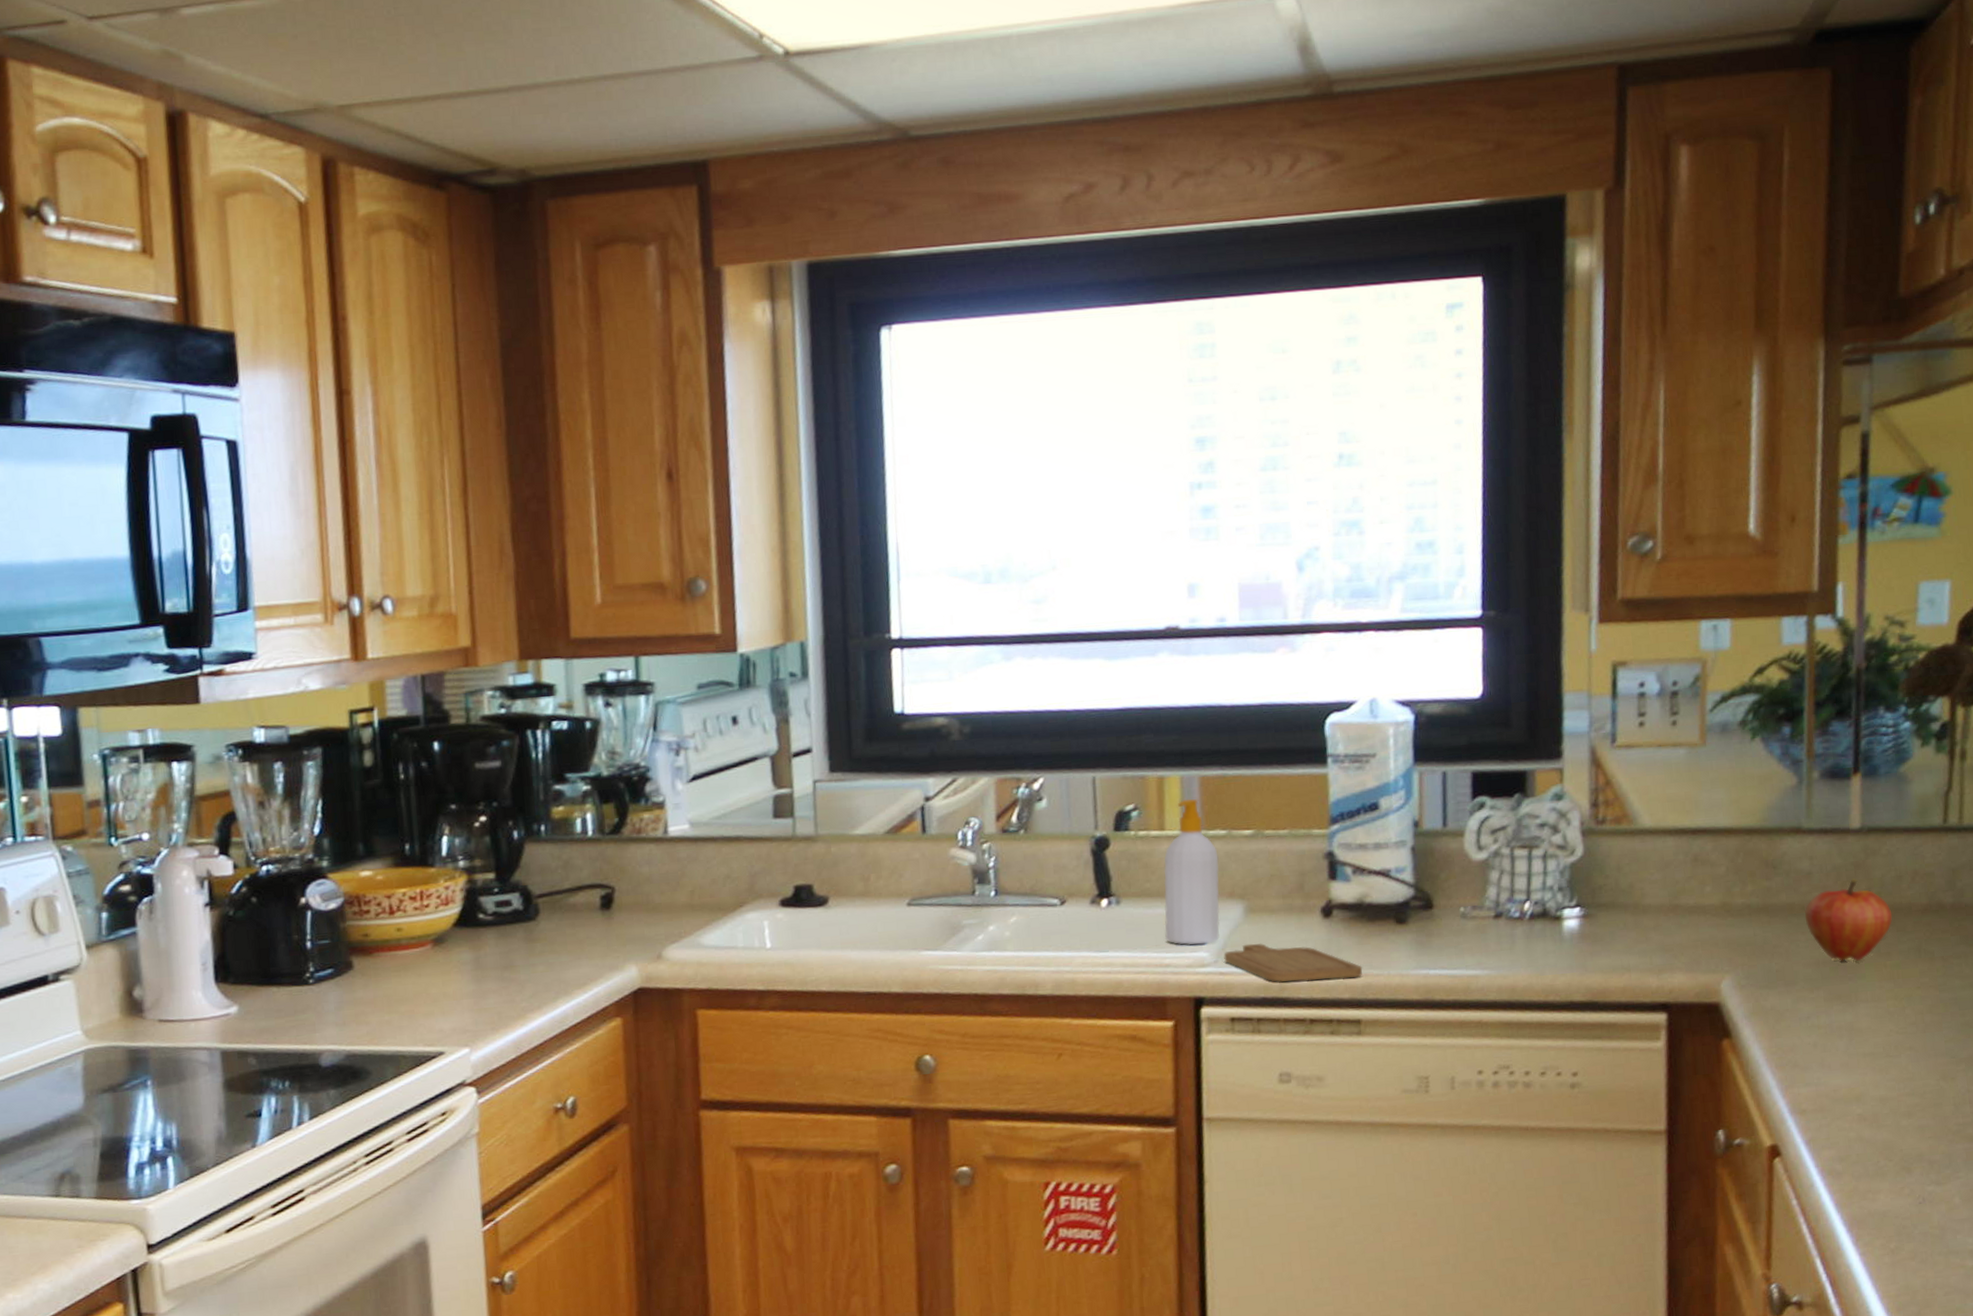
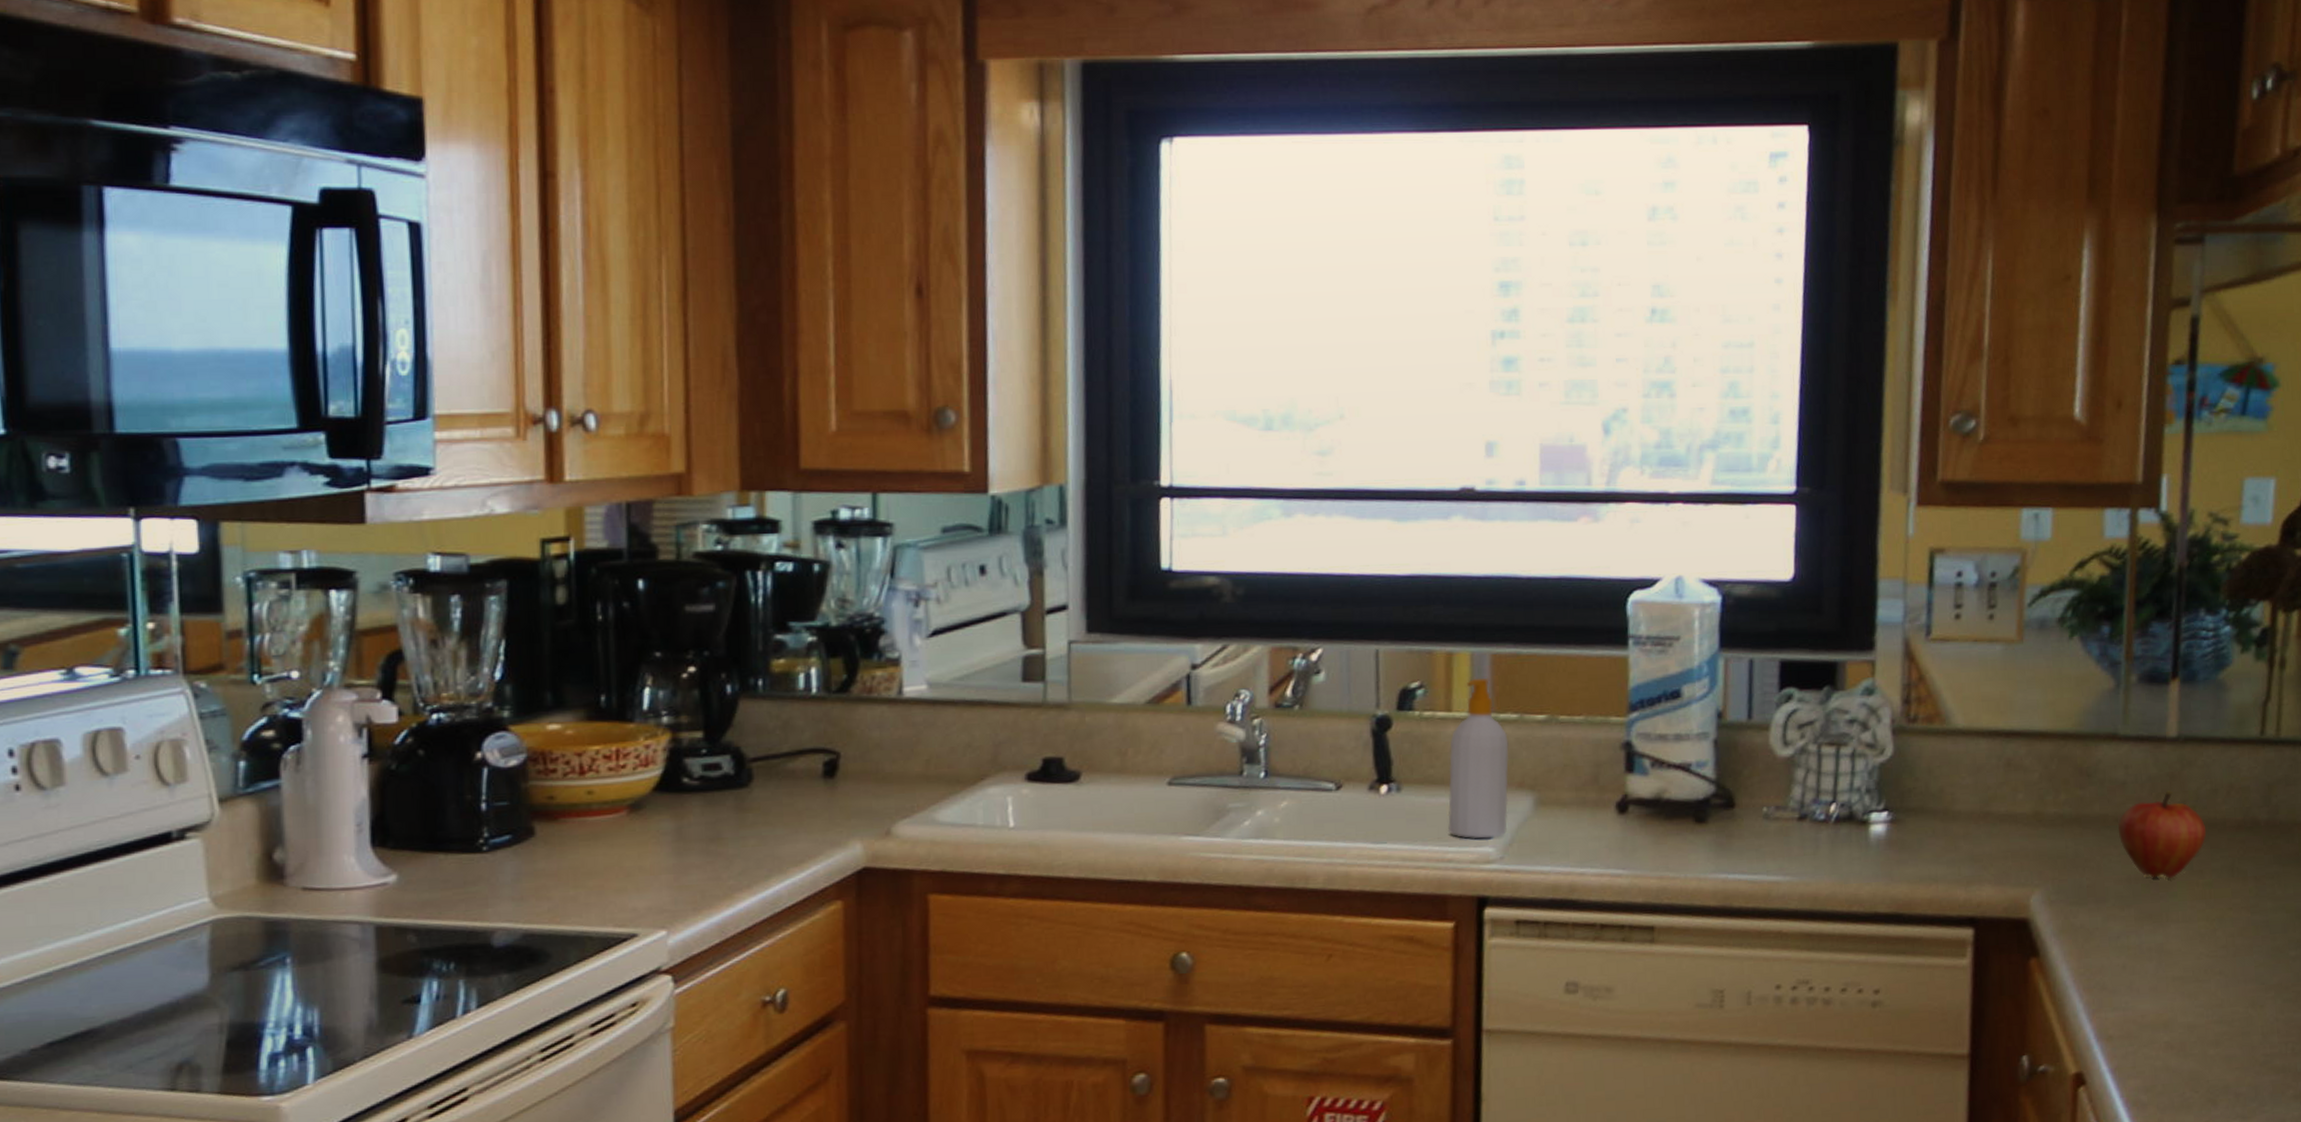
chopping board: present [1223,942,1363,983] -> none [1510,839,1658,883]

